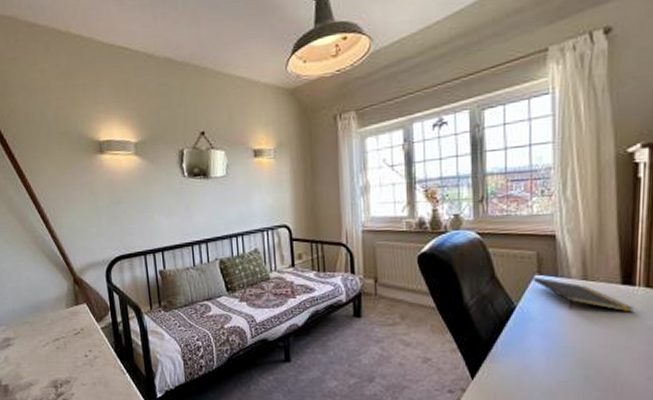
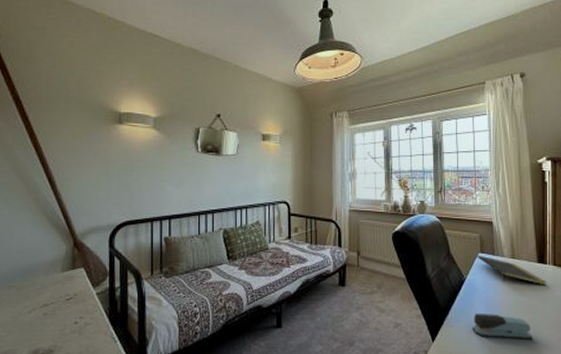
stapler: none [525,347,612,379] -> present [472,314,534,340]

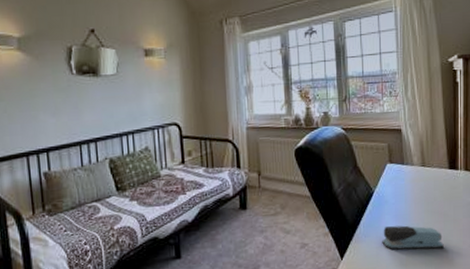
notepad: present [477,255,546,285] -> none [386,165,458,193]

